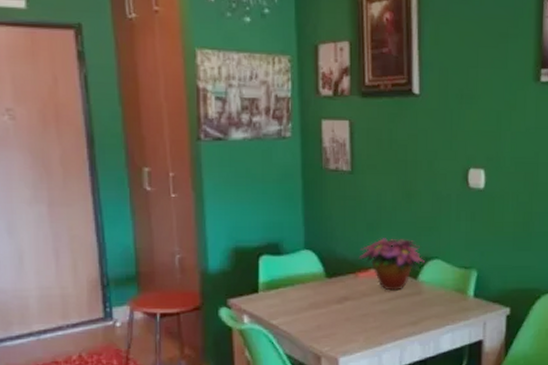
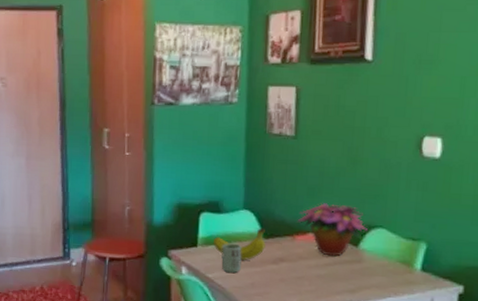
fruit: none [276,267,329,302] -> present [214,228,266,260]
cup: none [285,286,306,318] -> present [221,243,242,274]

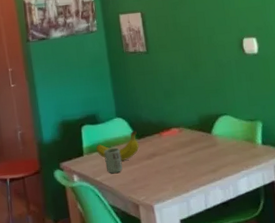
flower arrangement: present [295,203,367,257] -> none [160,101,216,145]

